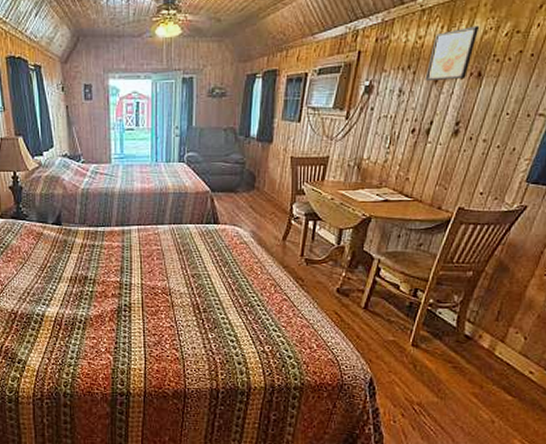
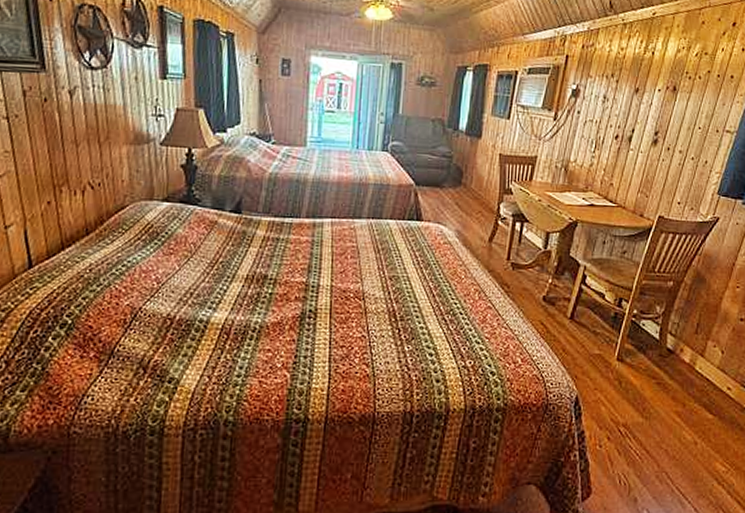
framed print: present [425,25,480,82] -> none [627,43,674,92]

